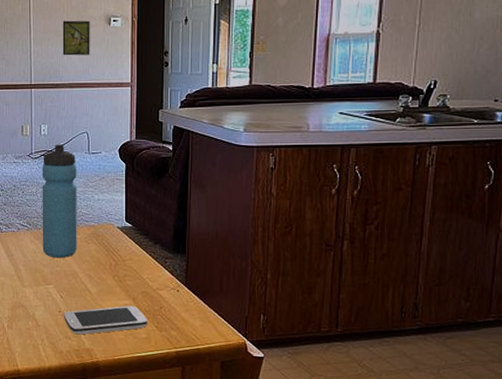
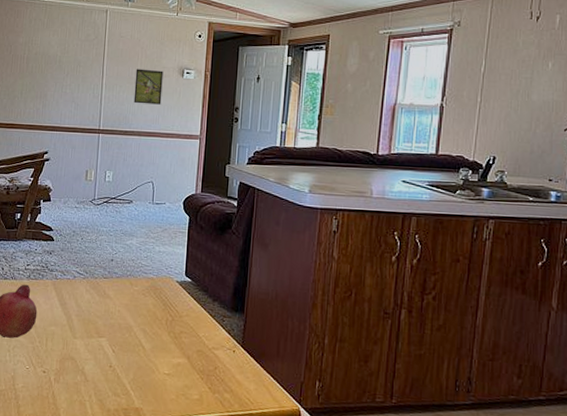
water bottle: present [42,144,77,258] -> none [97,192,140,310]
smartphone: present [64,306,148,335] -> none [114,364,202,393]

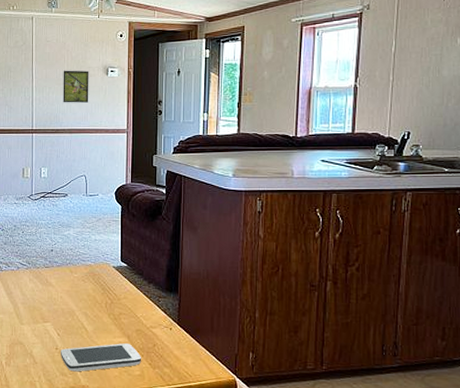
smartphone: none [114,364,202,393] -> present [61,343,142,372]

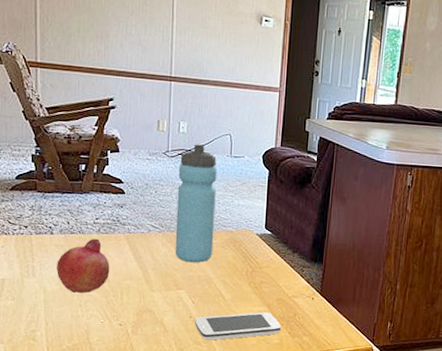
water bottle: none [41,187,75,297] -> present [175,144,217,263]
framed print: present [63,70,89,103] -> none [208,12,240,53]

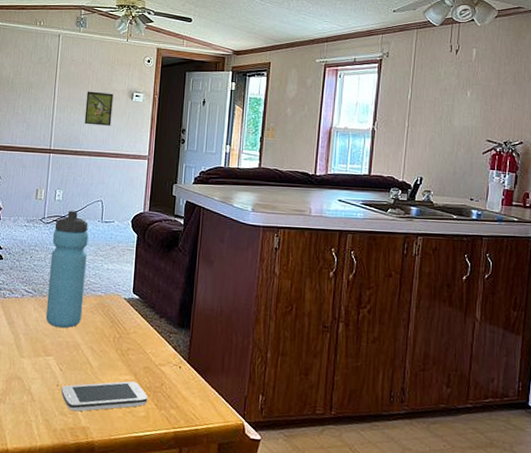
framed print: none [208,12,240,53] -> present [84,91,114,126]

